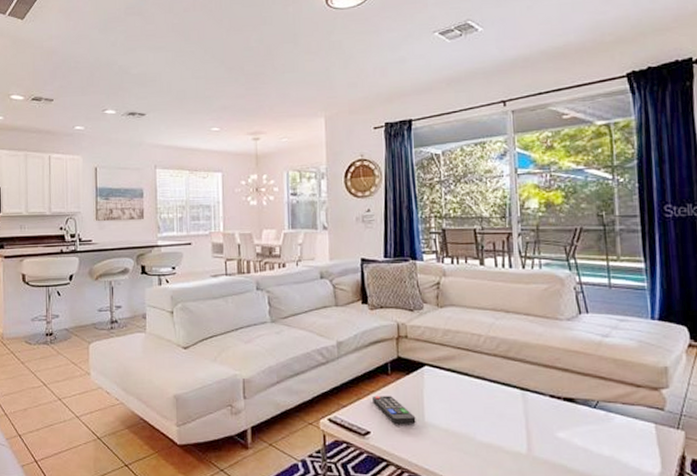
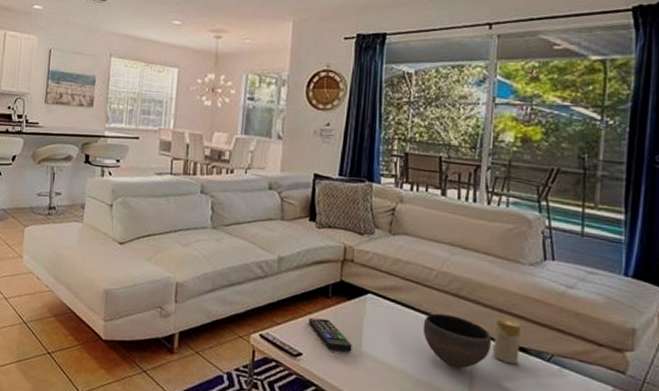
bowl: none [478,377,542,426] -> present [422,313,491,369]
candle: none [543,372,569,415] -> present [492,317,521,365]

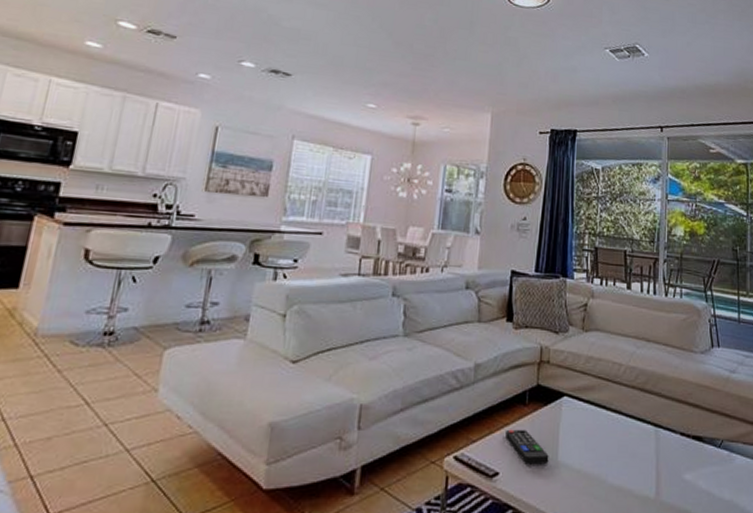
bowl: present [422,313,491,369] -> none [614,411,673,467]
candle: present [492,317,521,365] -> none [674,408,696,455]

